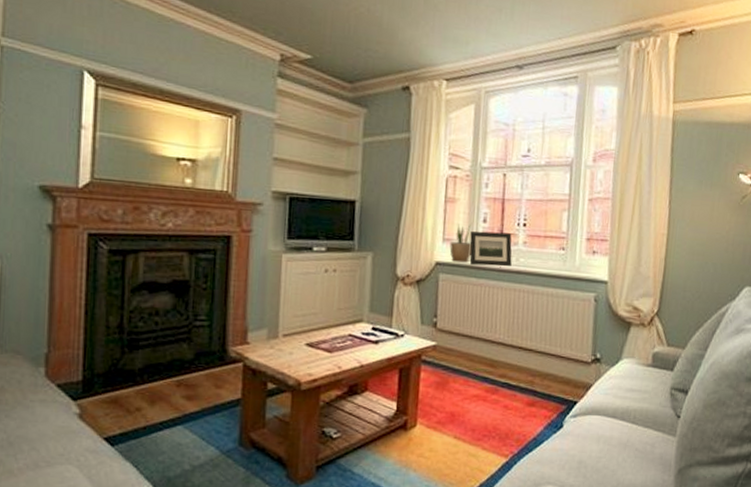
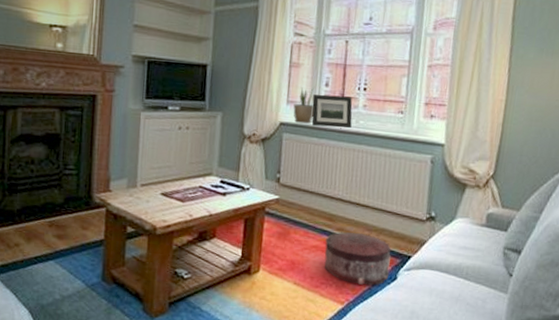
pouf: none [486,378,556,436] -> present [324,231,391,286]

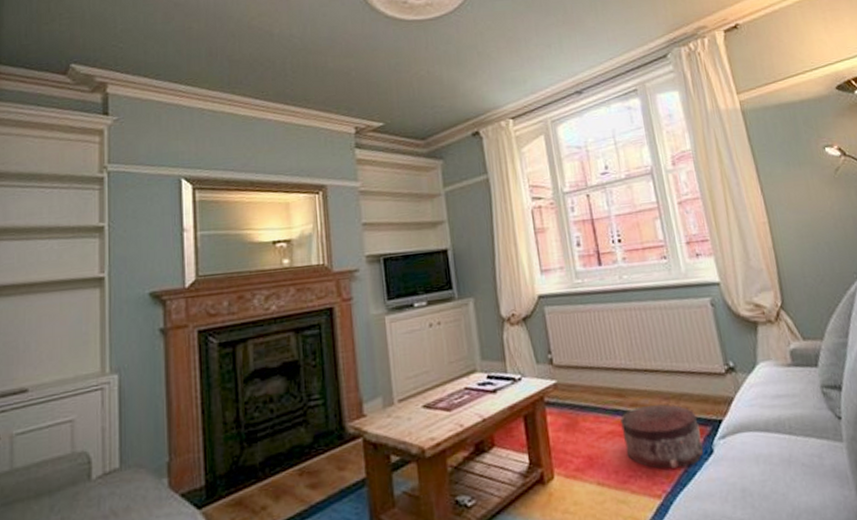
potted plant: present [293,87,314,125] -> none [548,250,573,293]
picture frame: present [311,94,353,129] -> none [567,252,616,293]

